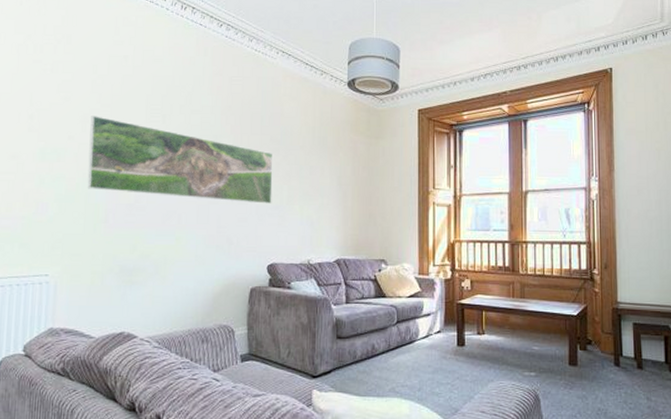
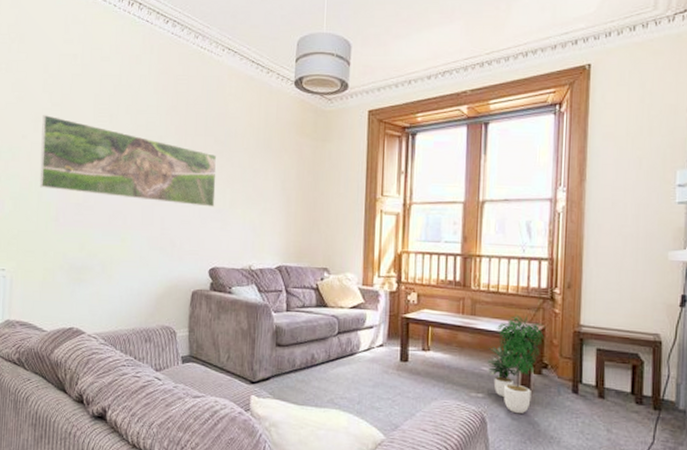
potted plant: none [536,294,588,389] -> present [486,313,545,414]

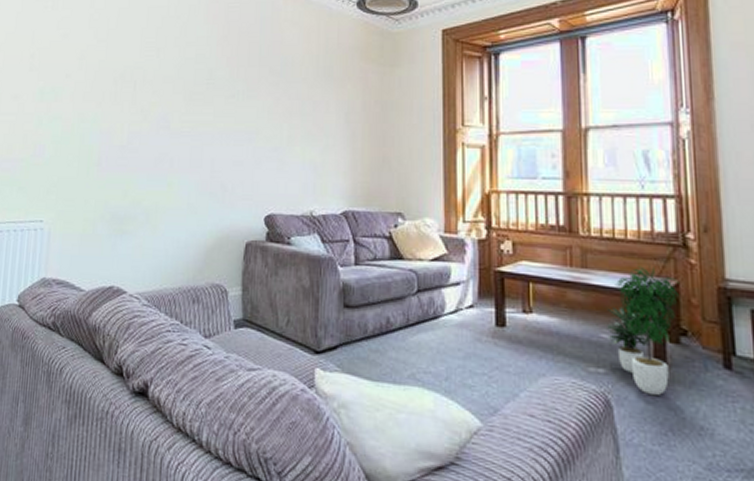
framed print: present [39,115,217,207] -> none [82,52,273,145]

